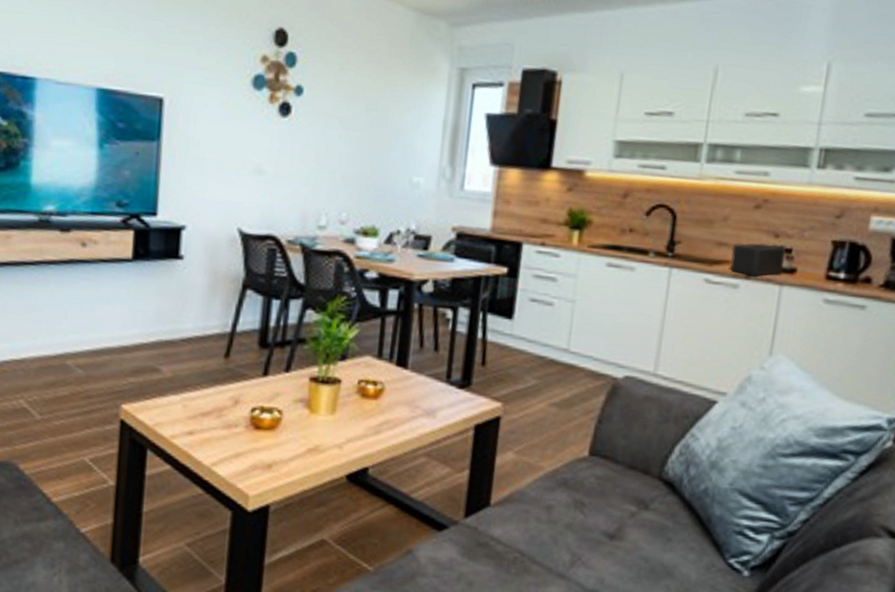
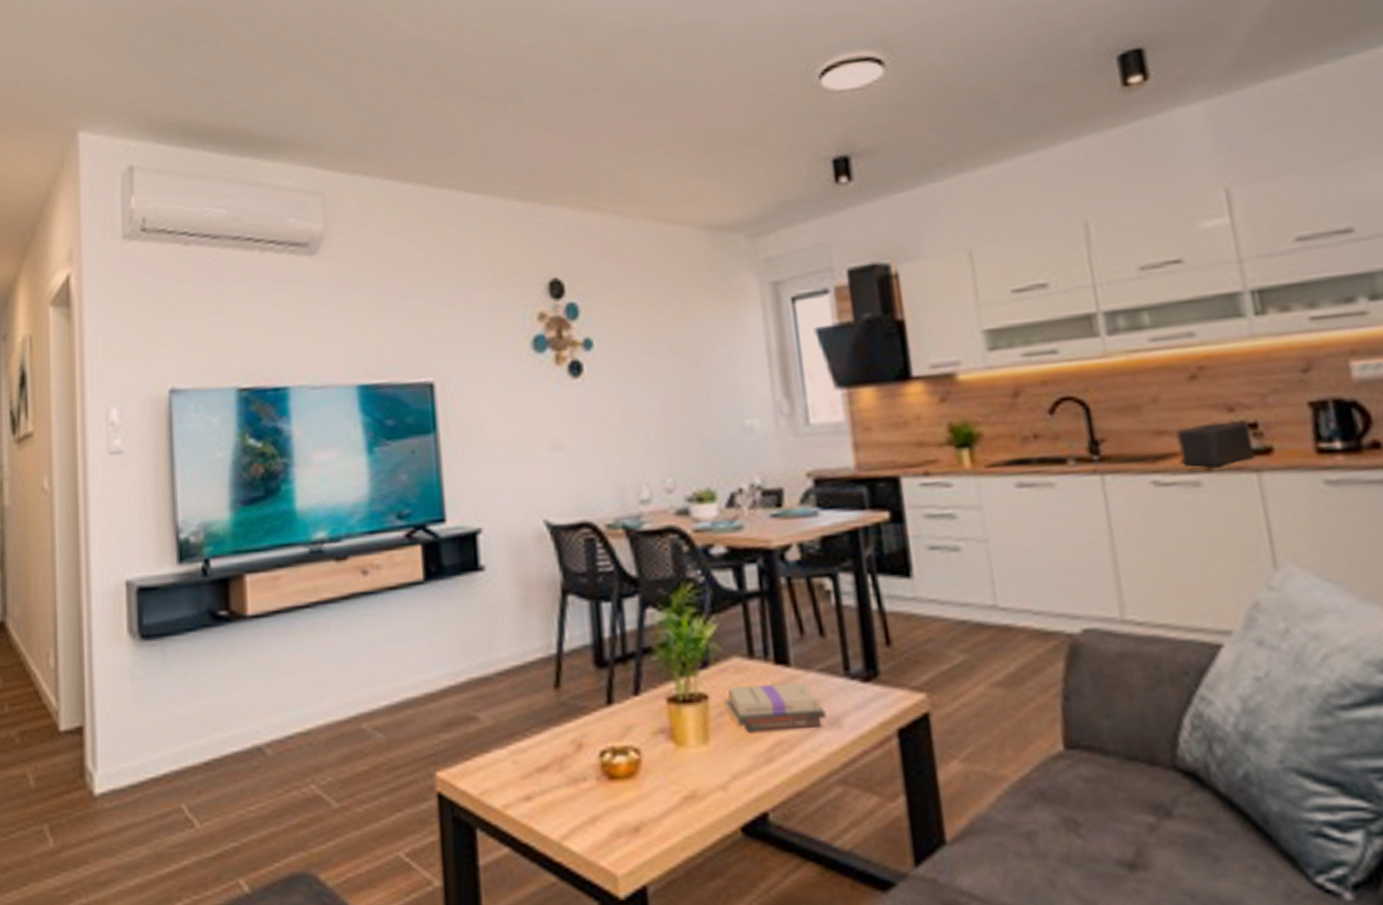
books: none [353,376,426,415] -> present [725,682,827,733]

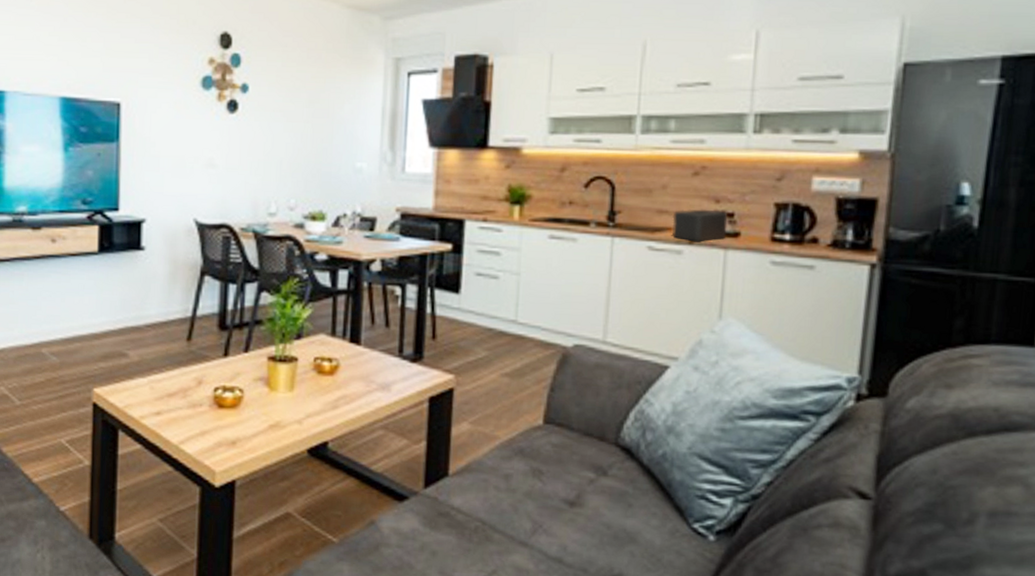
books: present [725,682,827,733] -> none [309,354,381,389]

